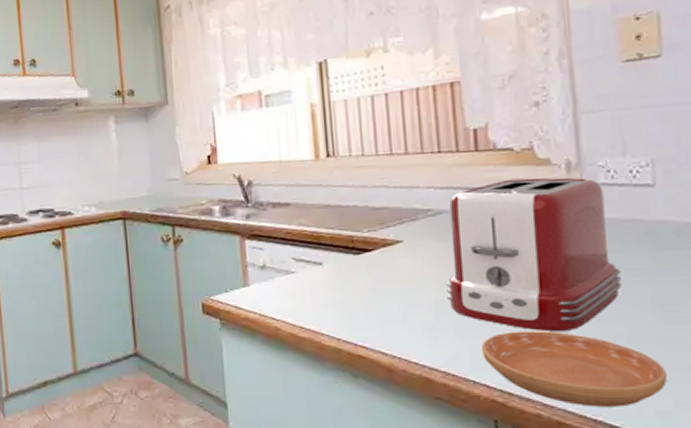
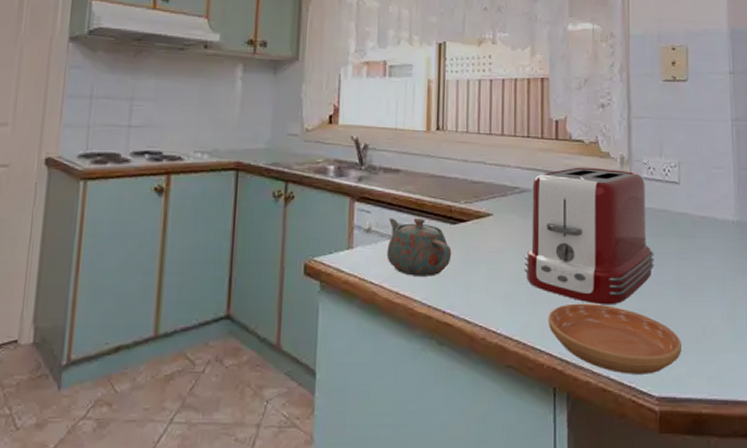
teapot: none [283,250,359,310] -> present [386,217,452,277]

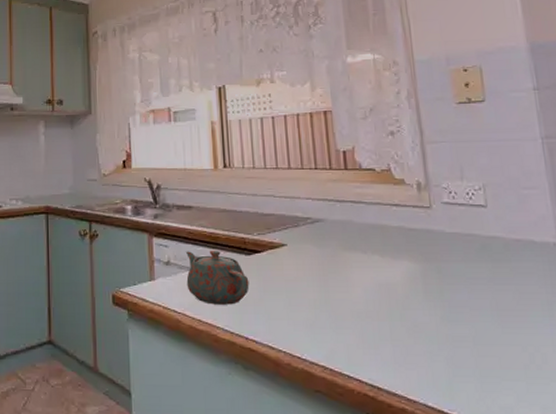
toaster: present [524,167,654,305] -> none [323,195,466,332]
saucer: present [548,303,681,374] -> none [353,330,507,403]

